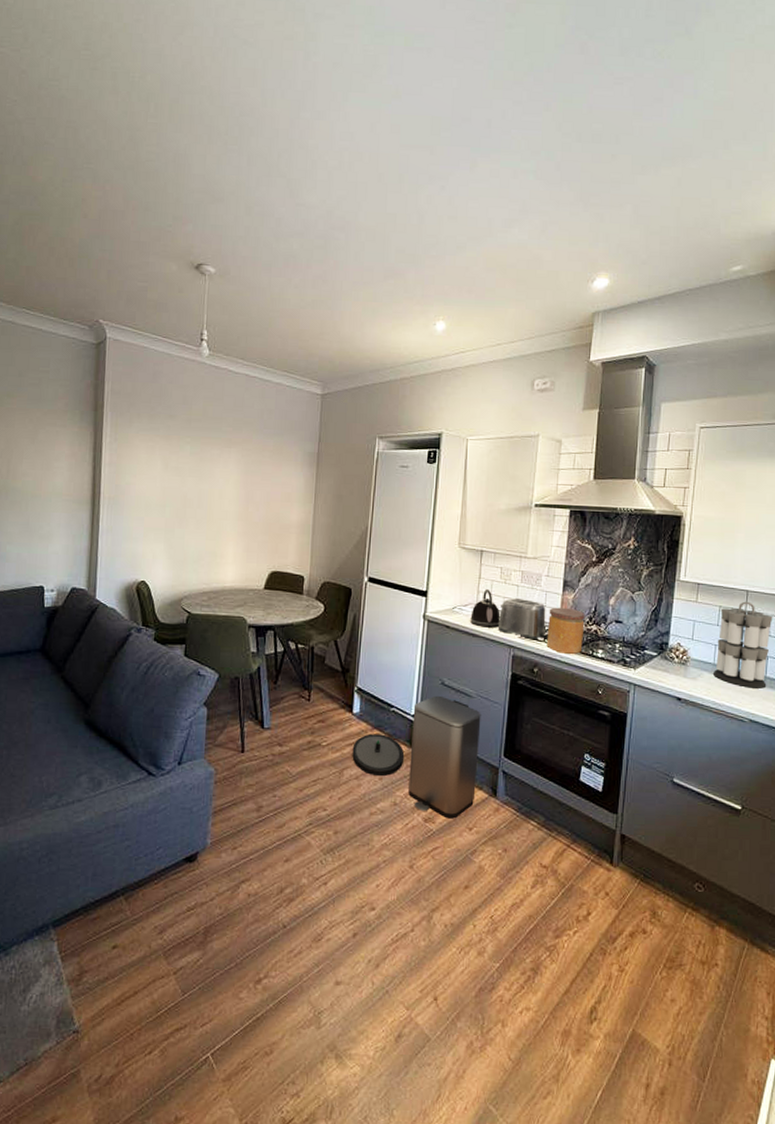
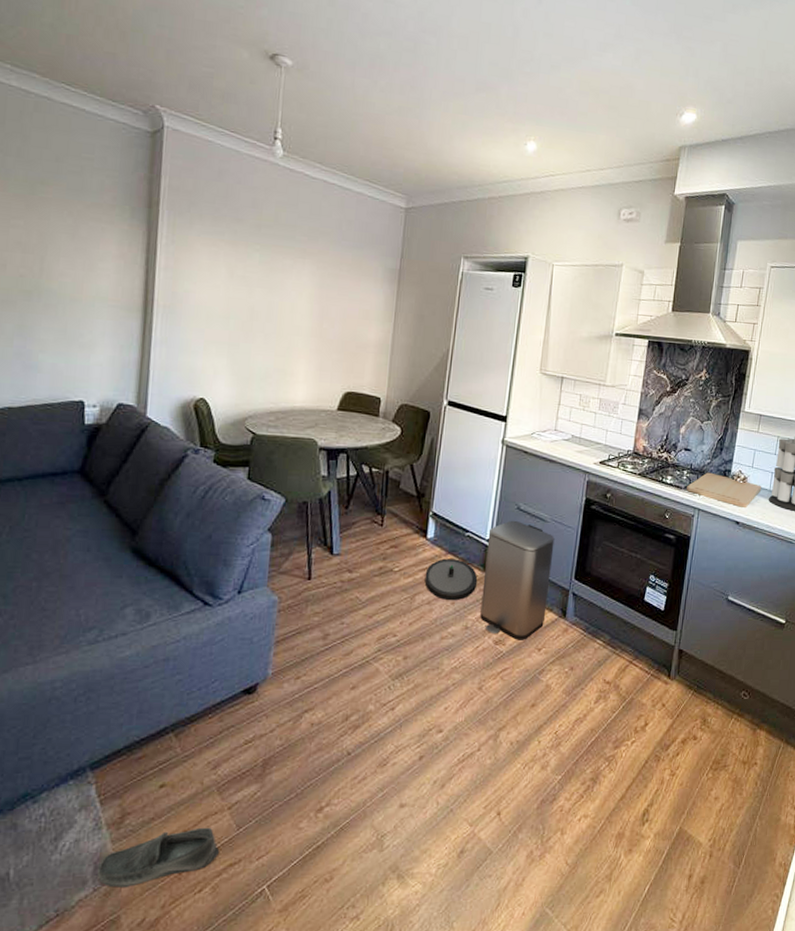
shoe: none [60,990,167,1043] -> present [98,827,220,888]
kettle: present [470,588,501,628] -> none [548,415,578,454]
toaster: present [497,597,549,640] -> none [574,424,623,466]
jar: present [546,607,585,654] -> none [620,434,657,480]
cutting board: none [620,645,705,683] -> present [687,472,762,508]

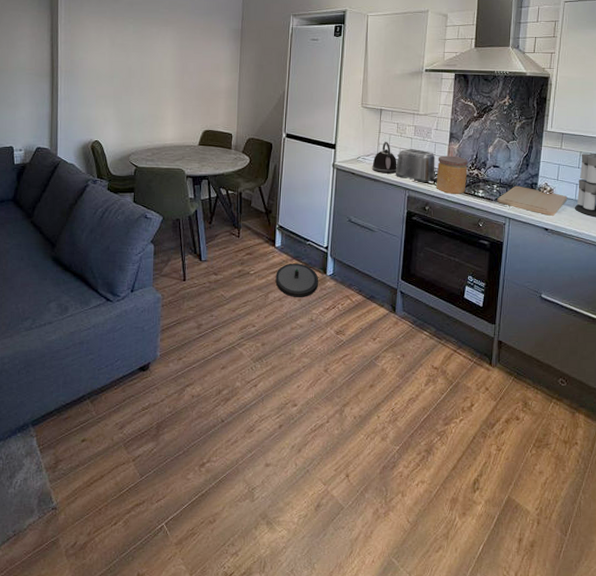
shoe: present [98,827,220,888] -> none [41,474,129,517]
pedal bin: present [480,520,555,640] -> none [323,230,382,331]
kettle: none [548,415,578,454] -> present [372,141,397,174]
toaster: none [574,424,623,466] -> present [395,148,438,183]
jar: none [620,434,657,480] -> present [436,155,468,194]

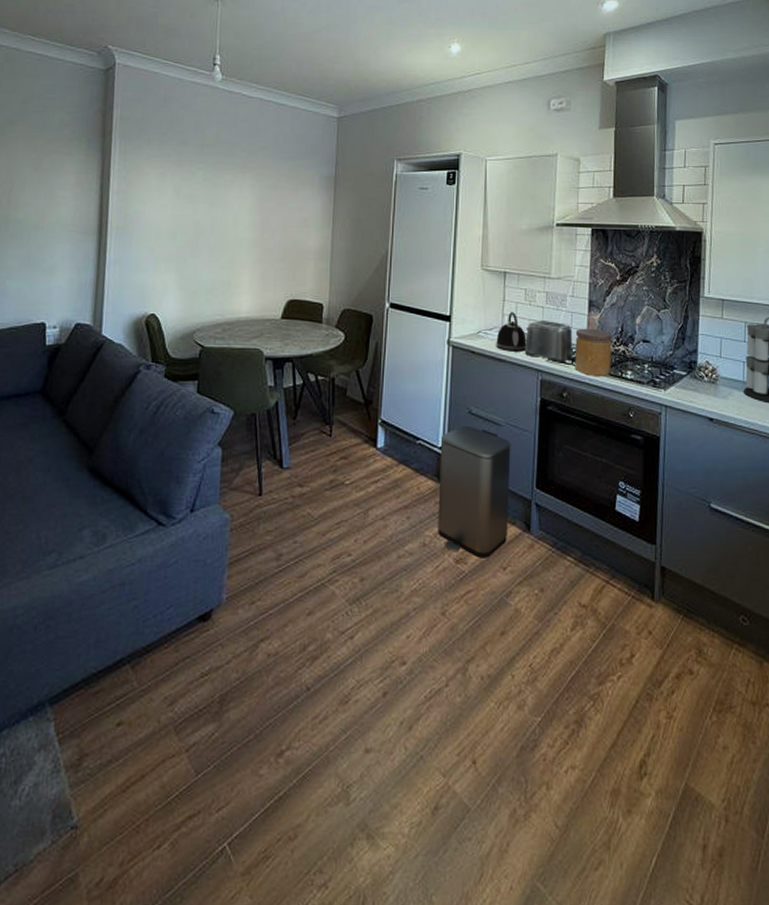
robot vacuum: present [275,263,319,297] -> none [377,469,433,514]
pedal bin: none [323,230,382,331] -> present [438,425,511,558]
cutting board: present [497,185,568,216] -> none [650,365,734,402]

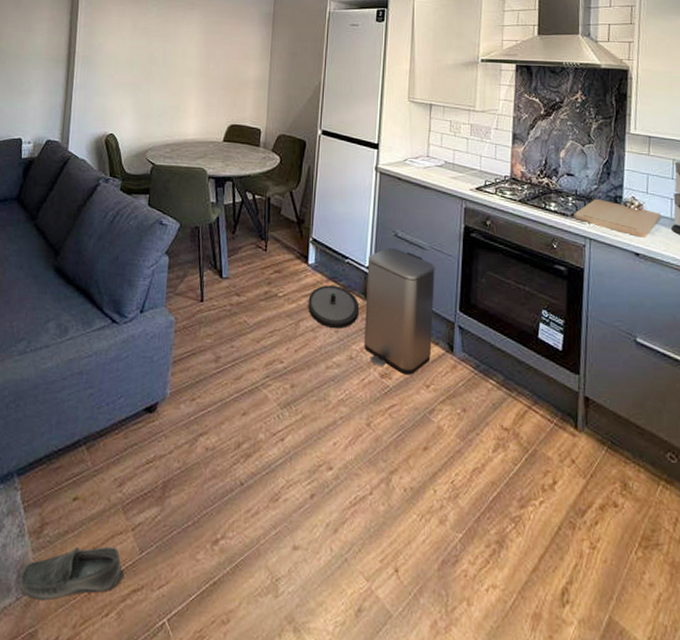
shoe: none [56,772,179,840] -> present [20,546,125,600]
robot vacuum: none [377,469,433,514] -> present [308,285,360,328]
kettle: present [496,311,527,352] -> none [422,141,451,180]
toaster: present [524,319,577,363] -> none [449,150,501,193]
jar: present [574,328,612,376] -> none [498,160,536,207]
cutting board: none [650,365,734,402] -> present [574,198,662,237]

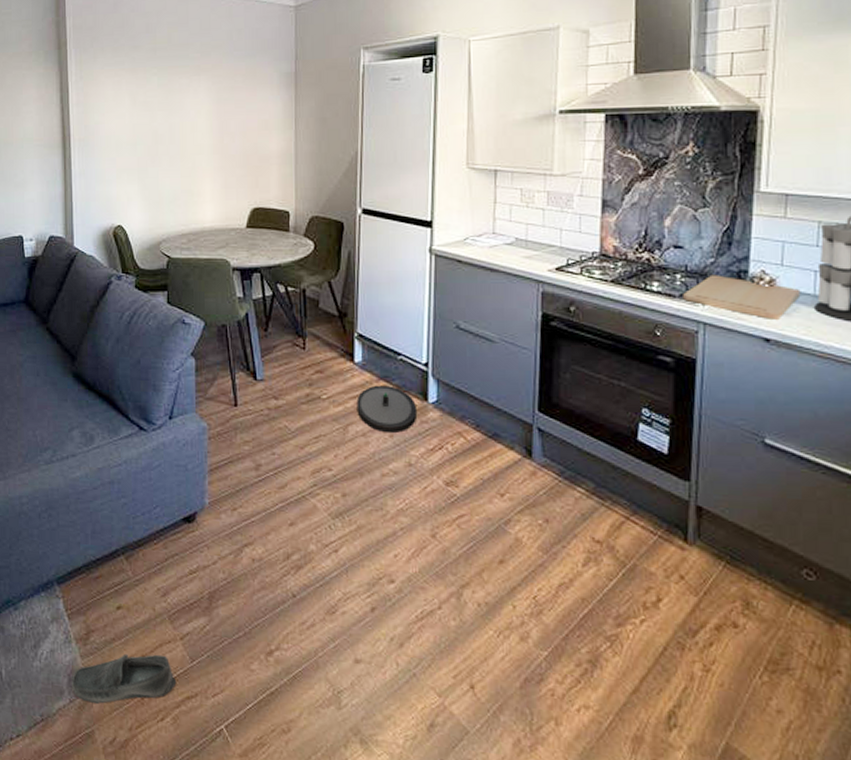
pedal bin: present [364,247,435,375] -> none [424,341,507,483]

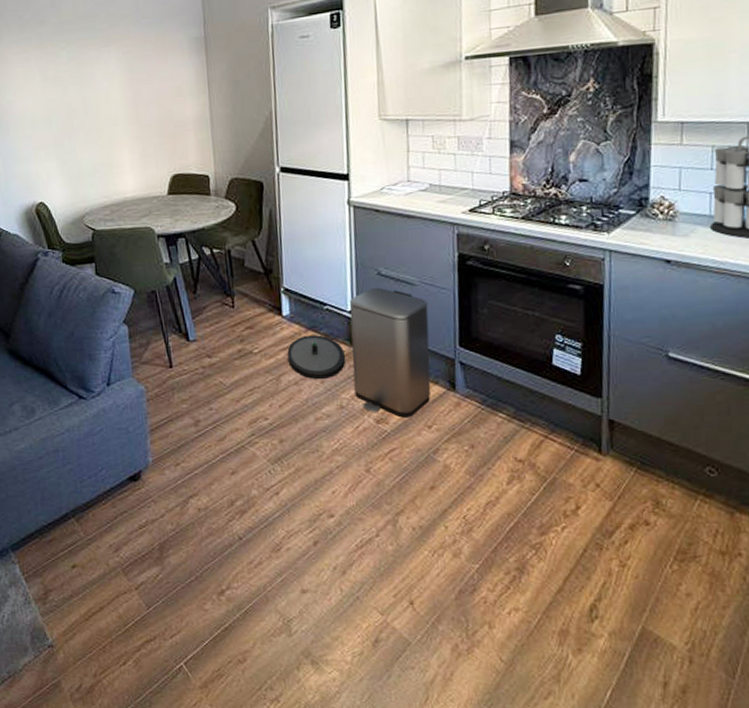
shoe: present [72,653,177,704] -> none [35,605,136,656]
pedal bin: none [424,341,507,483] -> present [350,287,431,418]
cutting board: present [683,274,801,319] -> none [589,203,698,242]

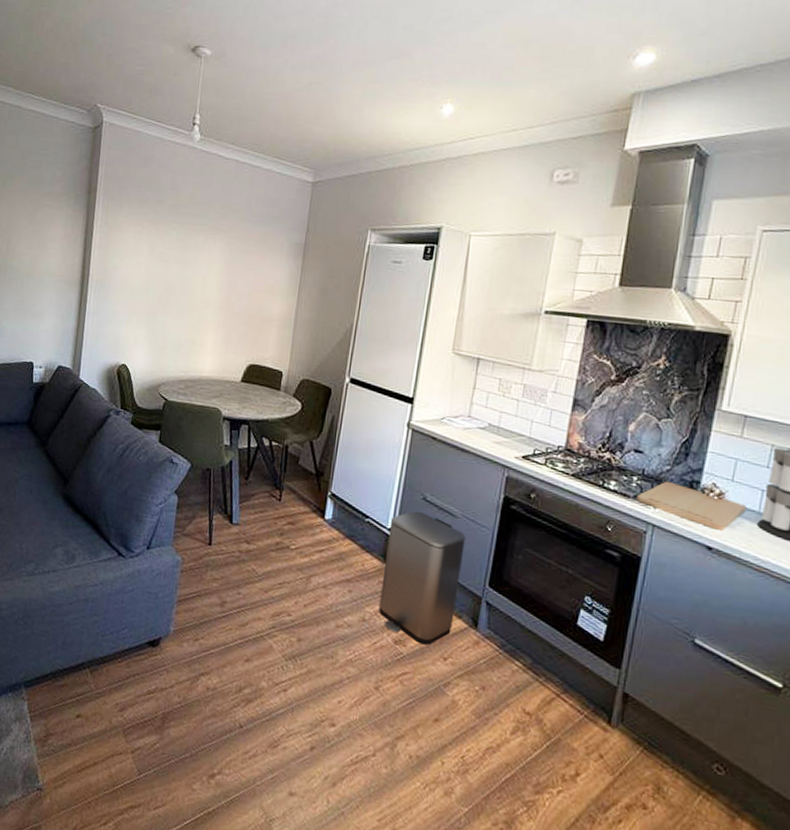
robot vacuum: present [287,335,346,379] -> none [321,542,378,589]
cutting board: none [589,203,698,242] -> present [637,481,747,531]

